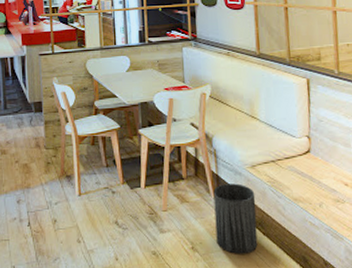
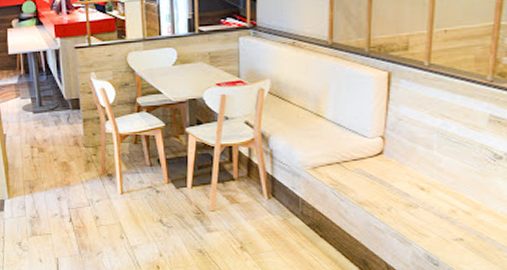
trash can: present [213,183,258,254] -> none [267,185,314,255]

